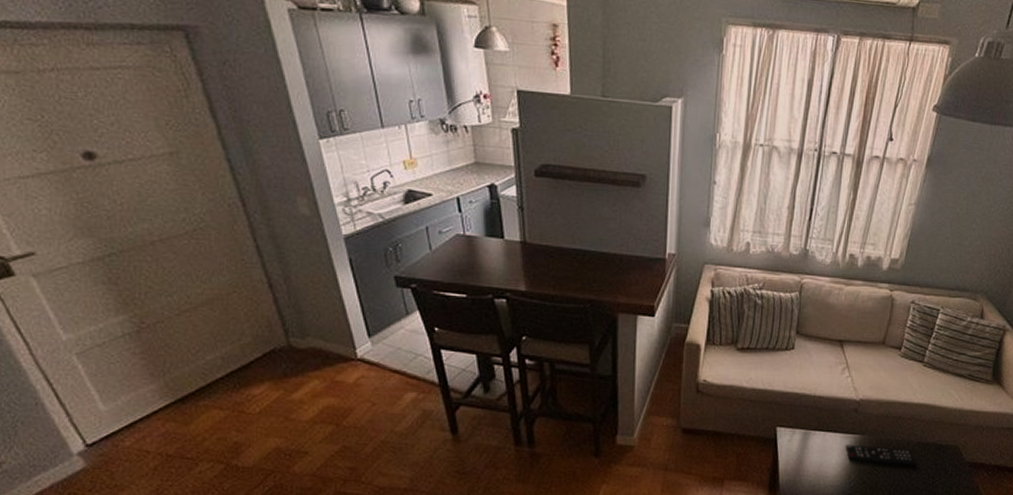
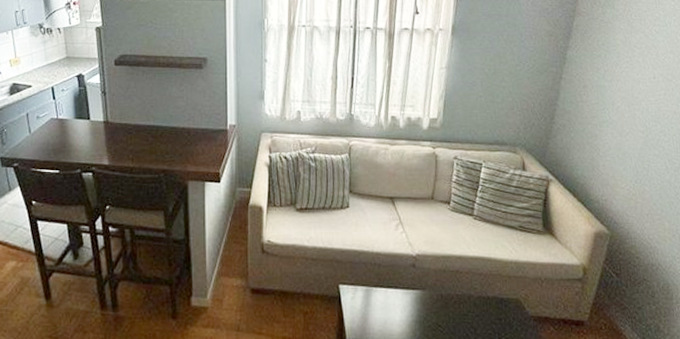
remote control: present [845,445,917,466] -> none [407,300,481,321]

